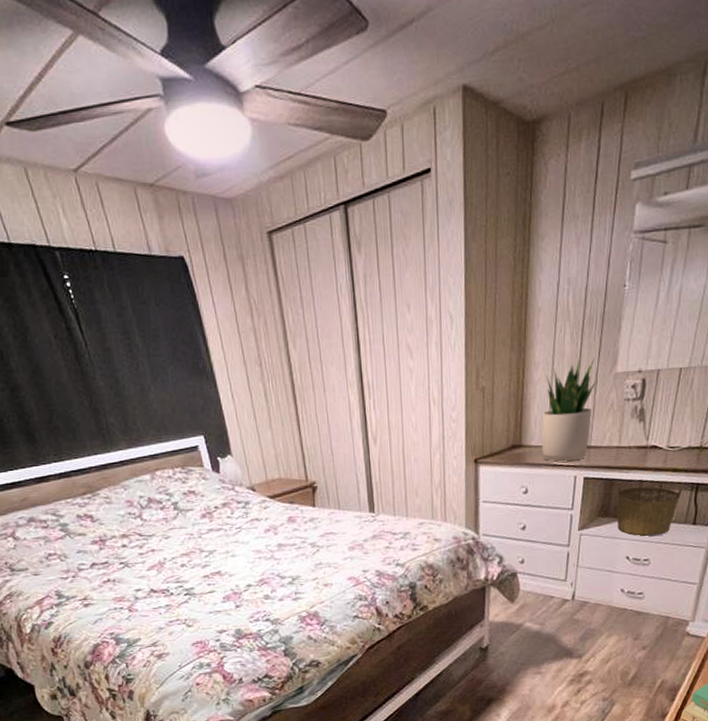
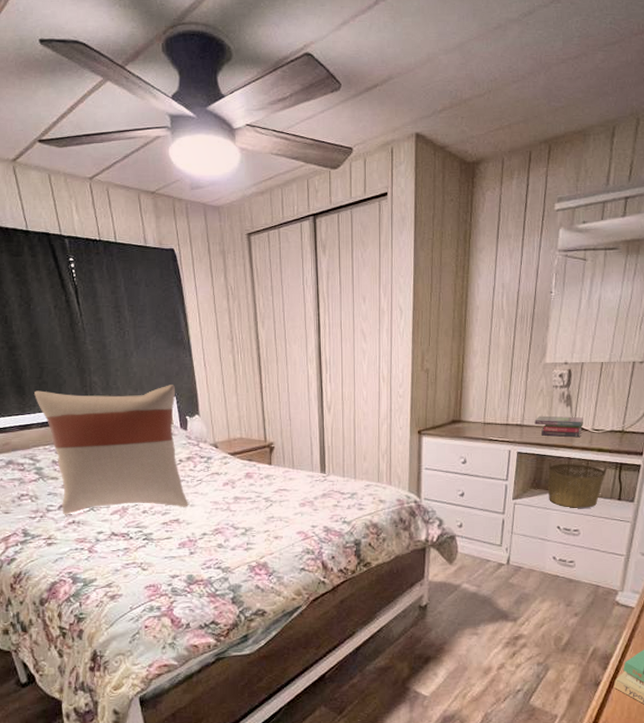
pillow: none [46,422,229,574] -> present [34,385,189,515]
planter: present [541,359,596,462] -> none [479,351,528,437]
books: none [603,433,658,458] -> present [534,415,583,438]

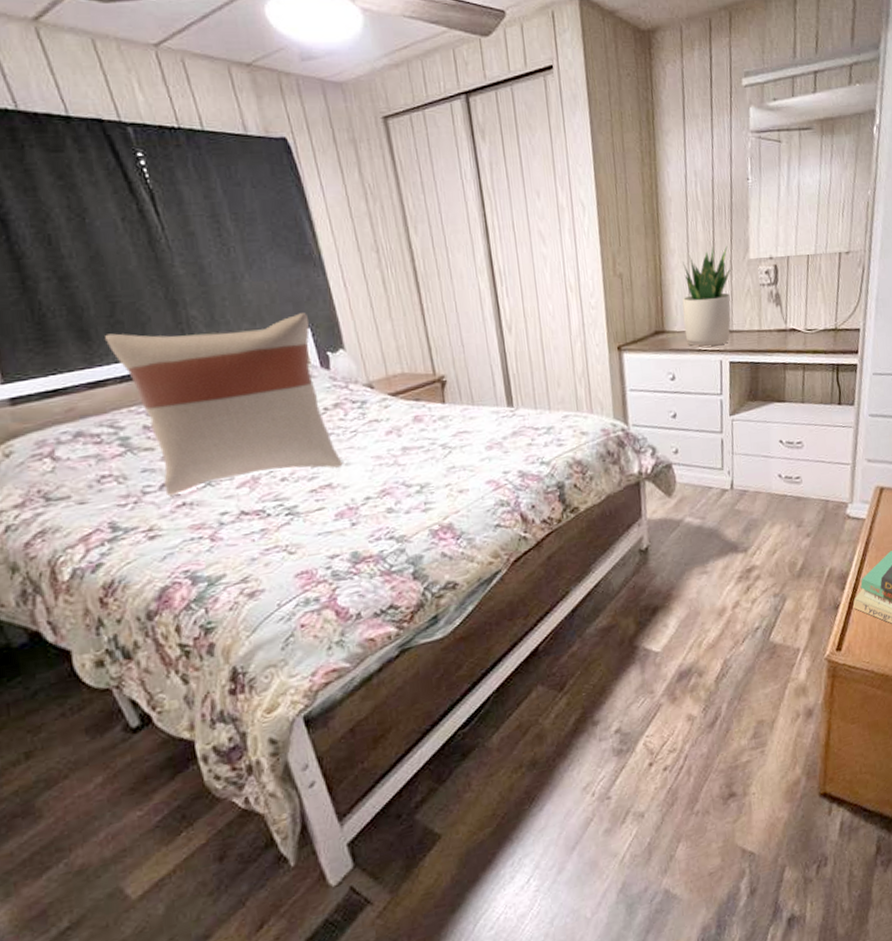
planter: none [479,351,528,437] -> present [682,246,732,347]
books: present [534,415,583,438] -> none [744,317,796,341]
basket: present [548,462,607,509] -> none [763,369,825,419]

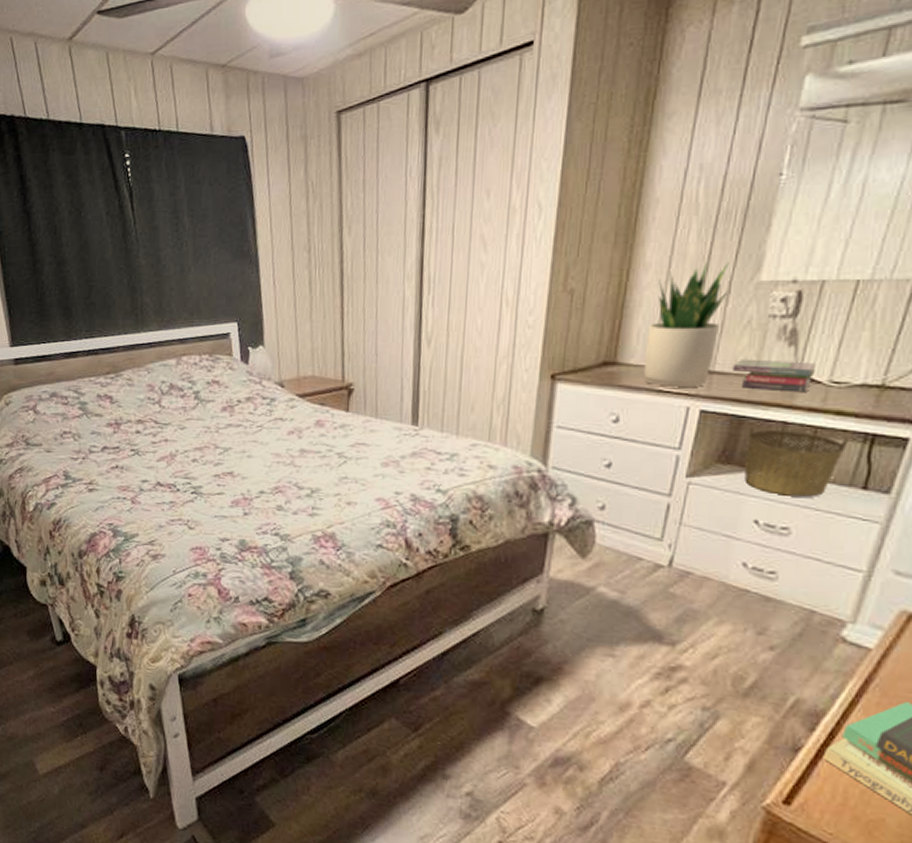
pillow: present [105,313,343,497] -> none [82,308,245,459]
books: none [744,317,796,341] -> present [732,358,815,393]
basket: none [763,369,825,419] -> present [744,426,849,498]

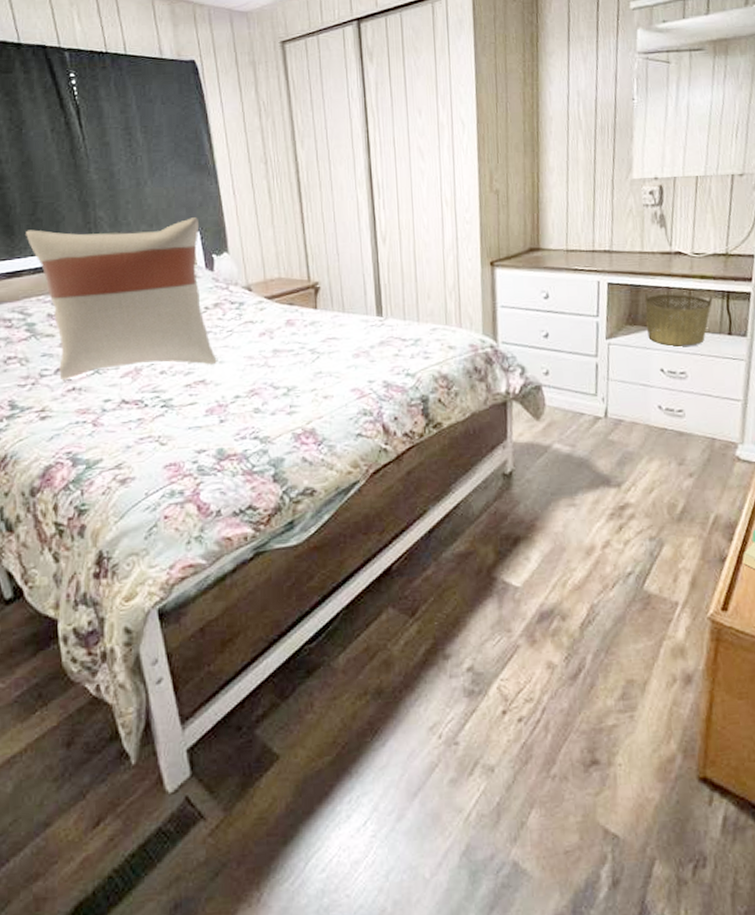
pillow: none [82,308,245,459] -> present [26,217,217,381]
planter: present [643,263,729,388] -> none [559,165,613,267]
books: present [732,358,815,393] -> none [625,239,681,264]

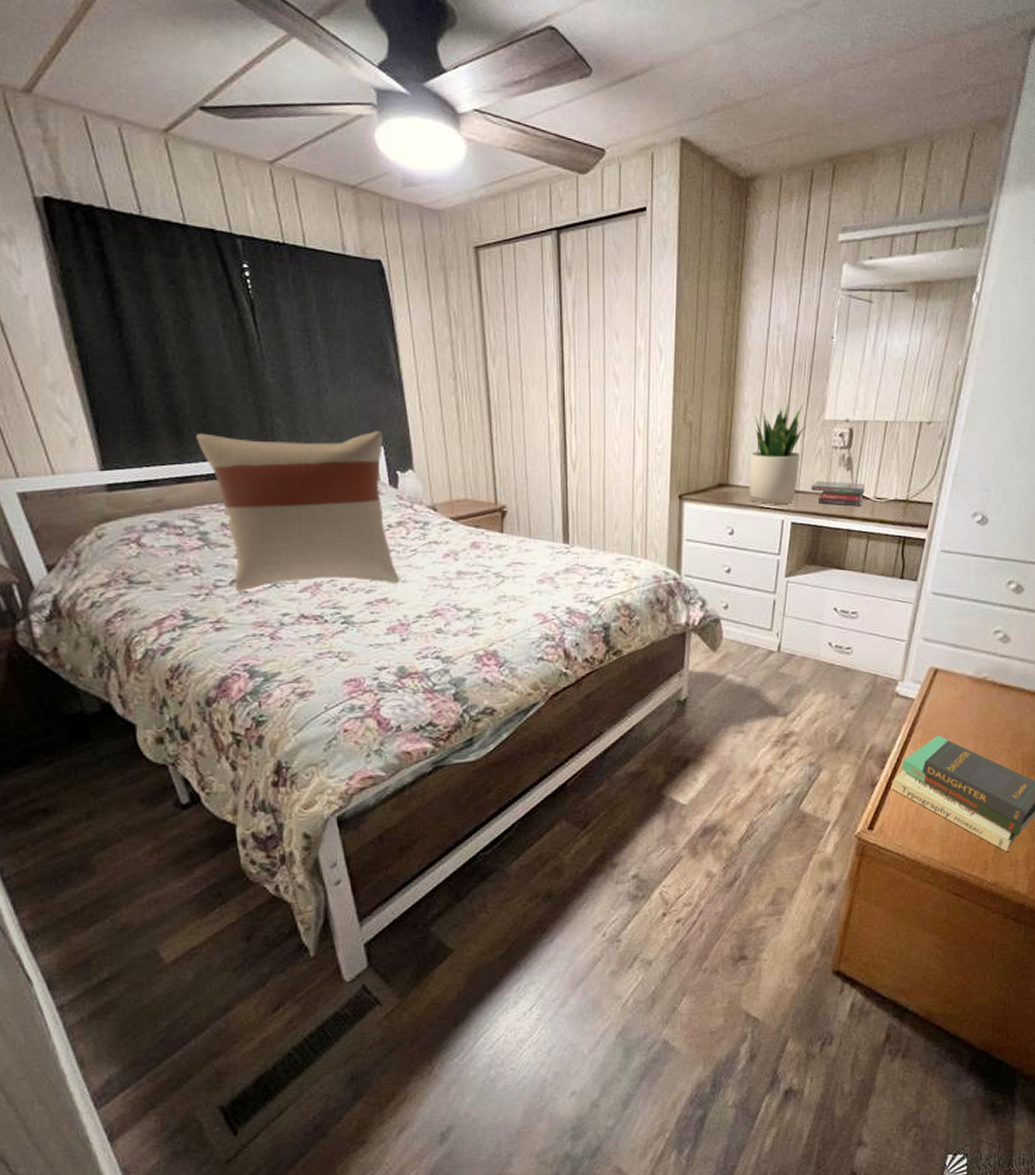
planter: none [559,165,613,267] -> present [749,404,805,505]
books: none [625,239,681,264] -> present [811,480,865,507]
basket: present [644,293,713,347] -> none [825,534,890,589]

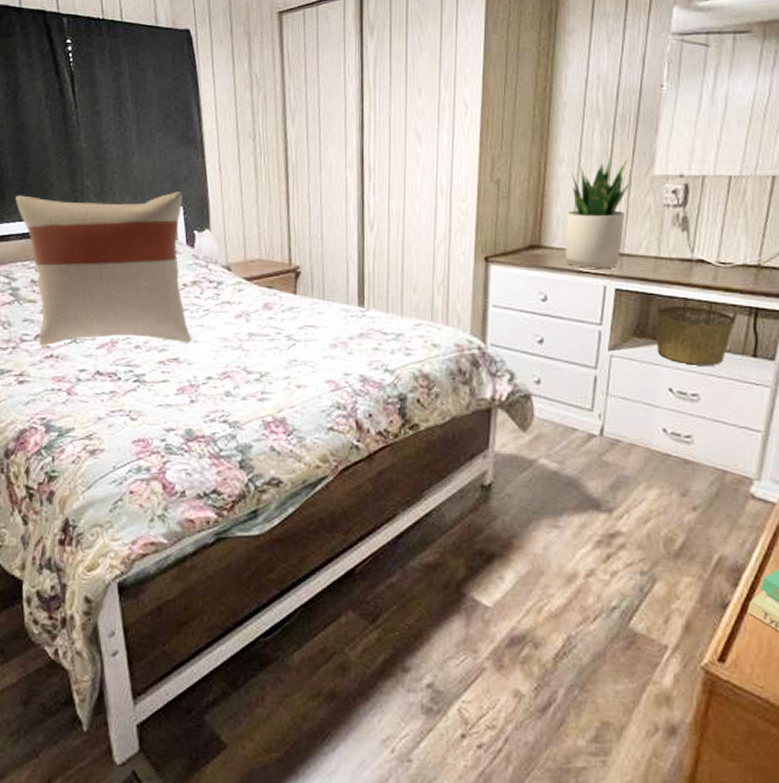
books: present [811,480,865,507] -> none [639,242,705,273]
basket: none [825,534,890,589] -> present [656,303,738,367]

